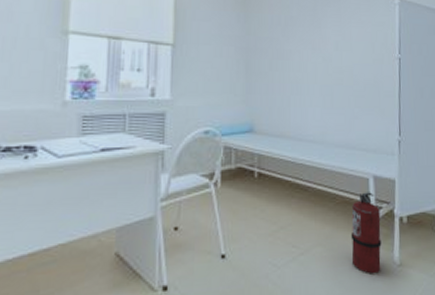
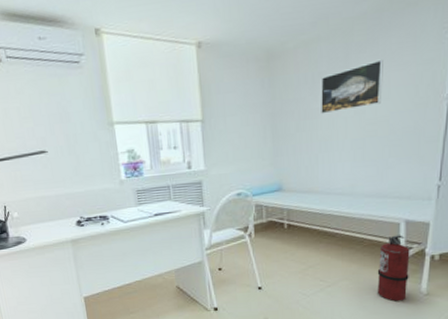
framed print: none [292,15,346,57] -> present [321,59,383,114]

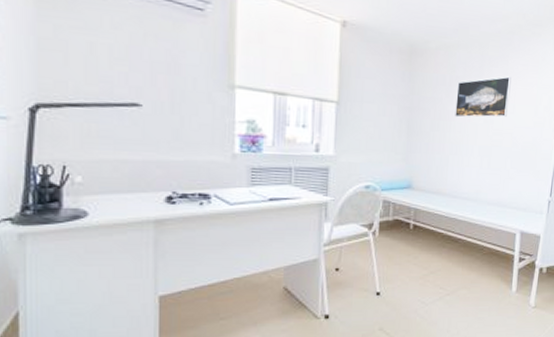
fire extinguisher: present [377,235,410,302] -> none [491,245,523,314]

